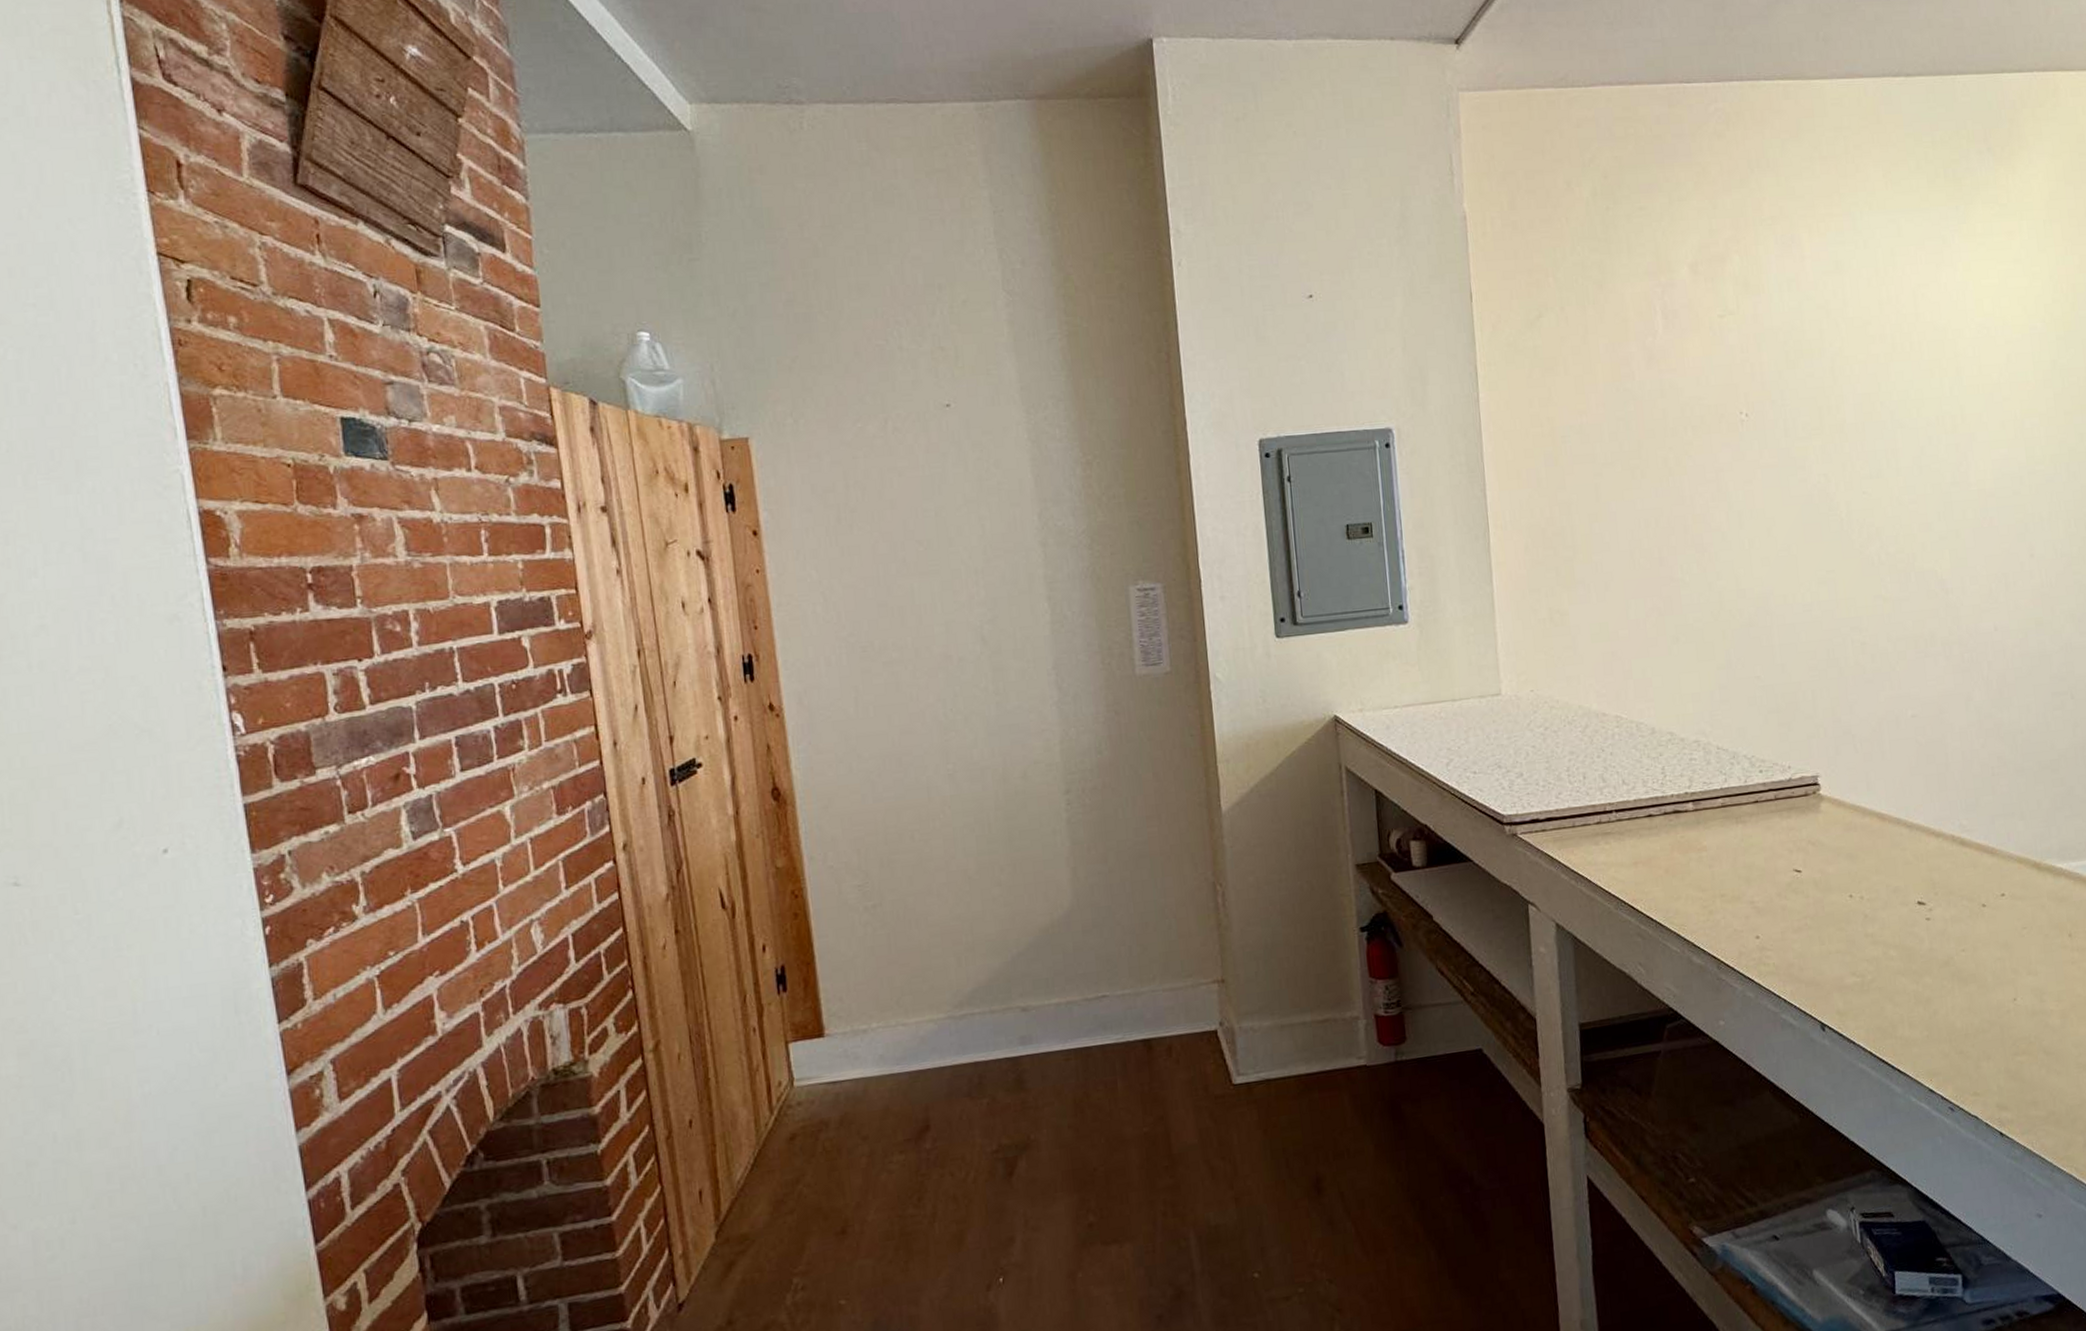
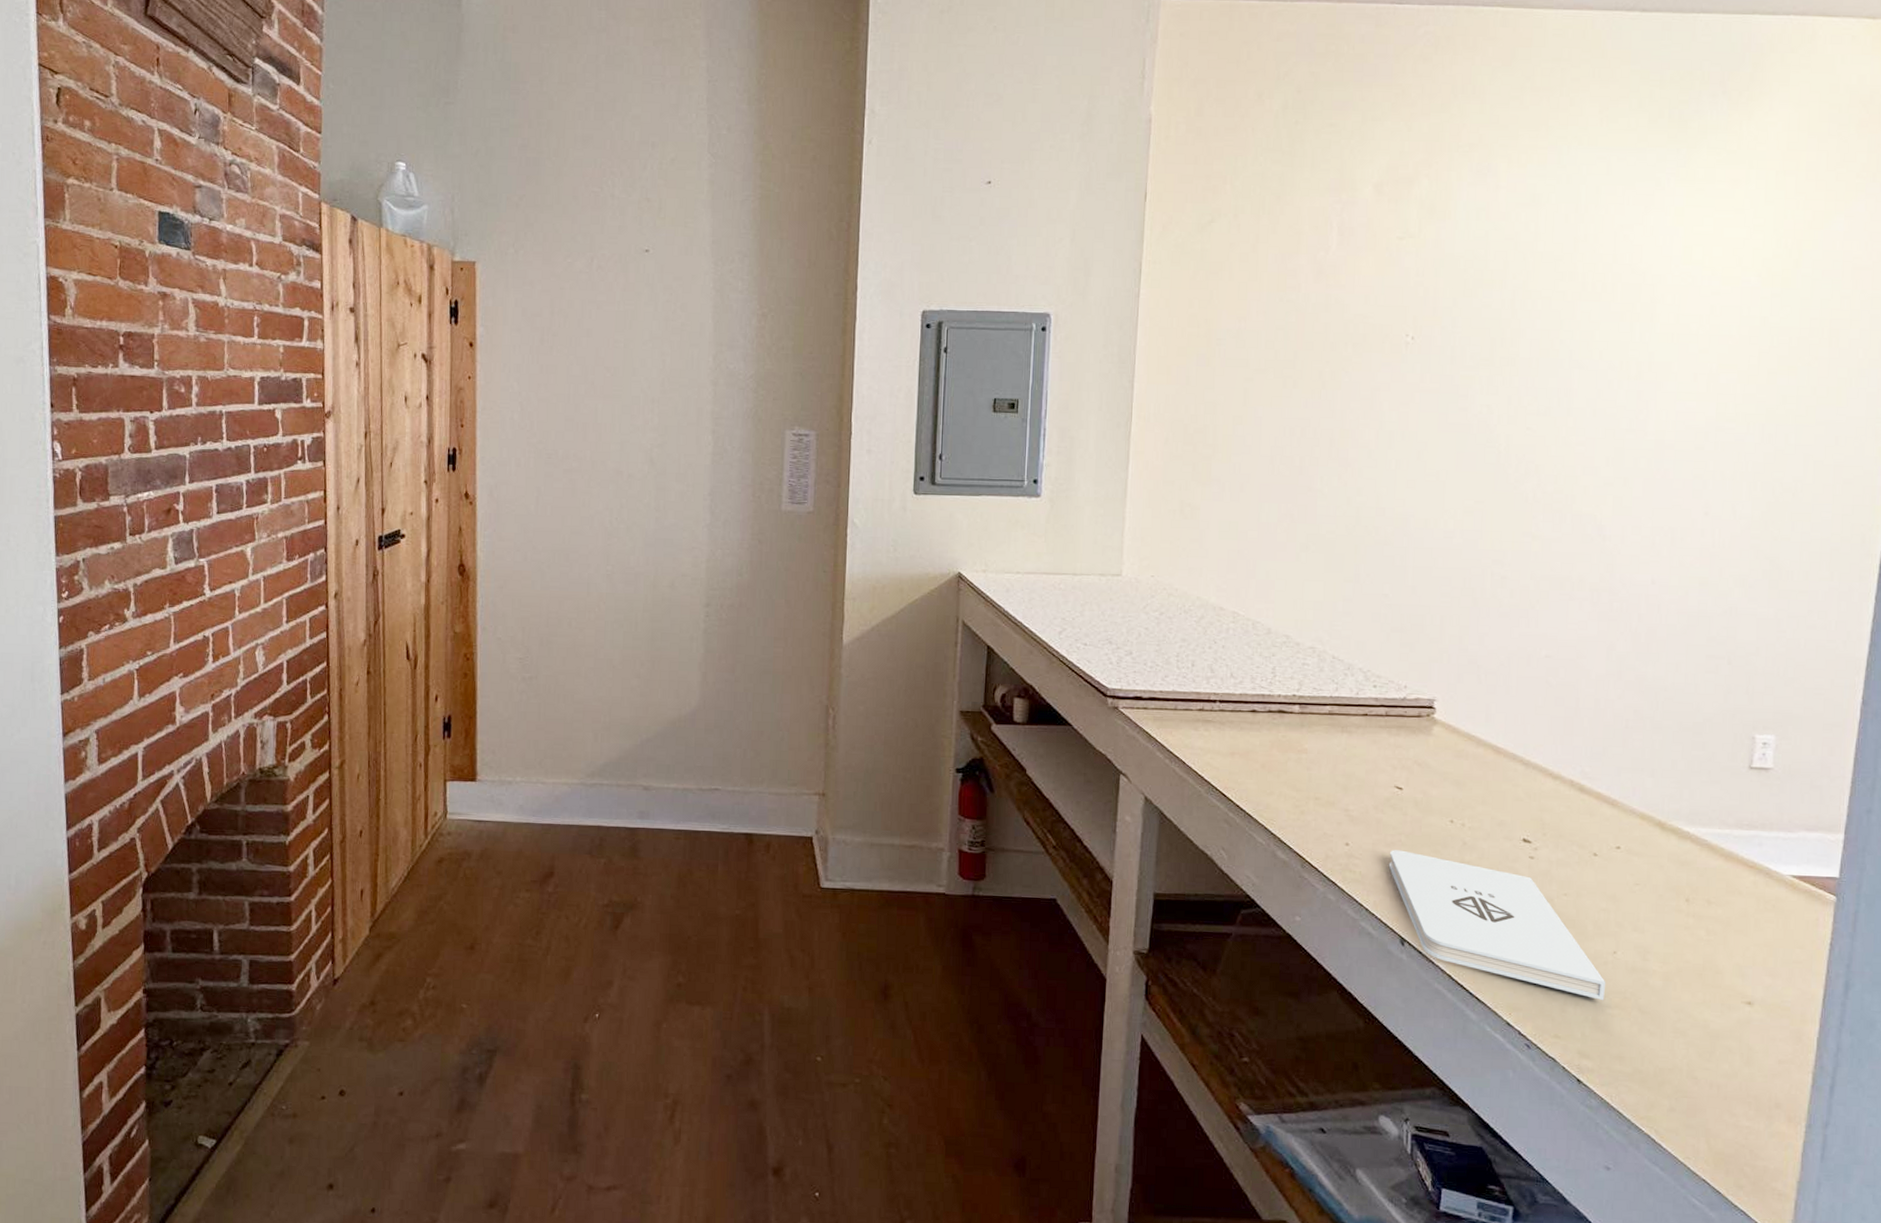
notepad: none [1799,933,2013,1050] -> present [1388,850,1606,1000]

